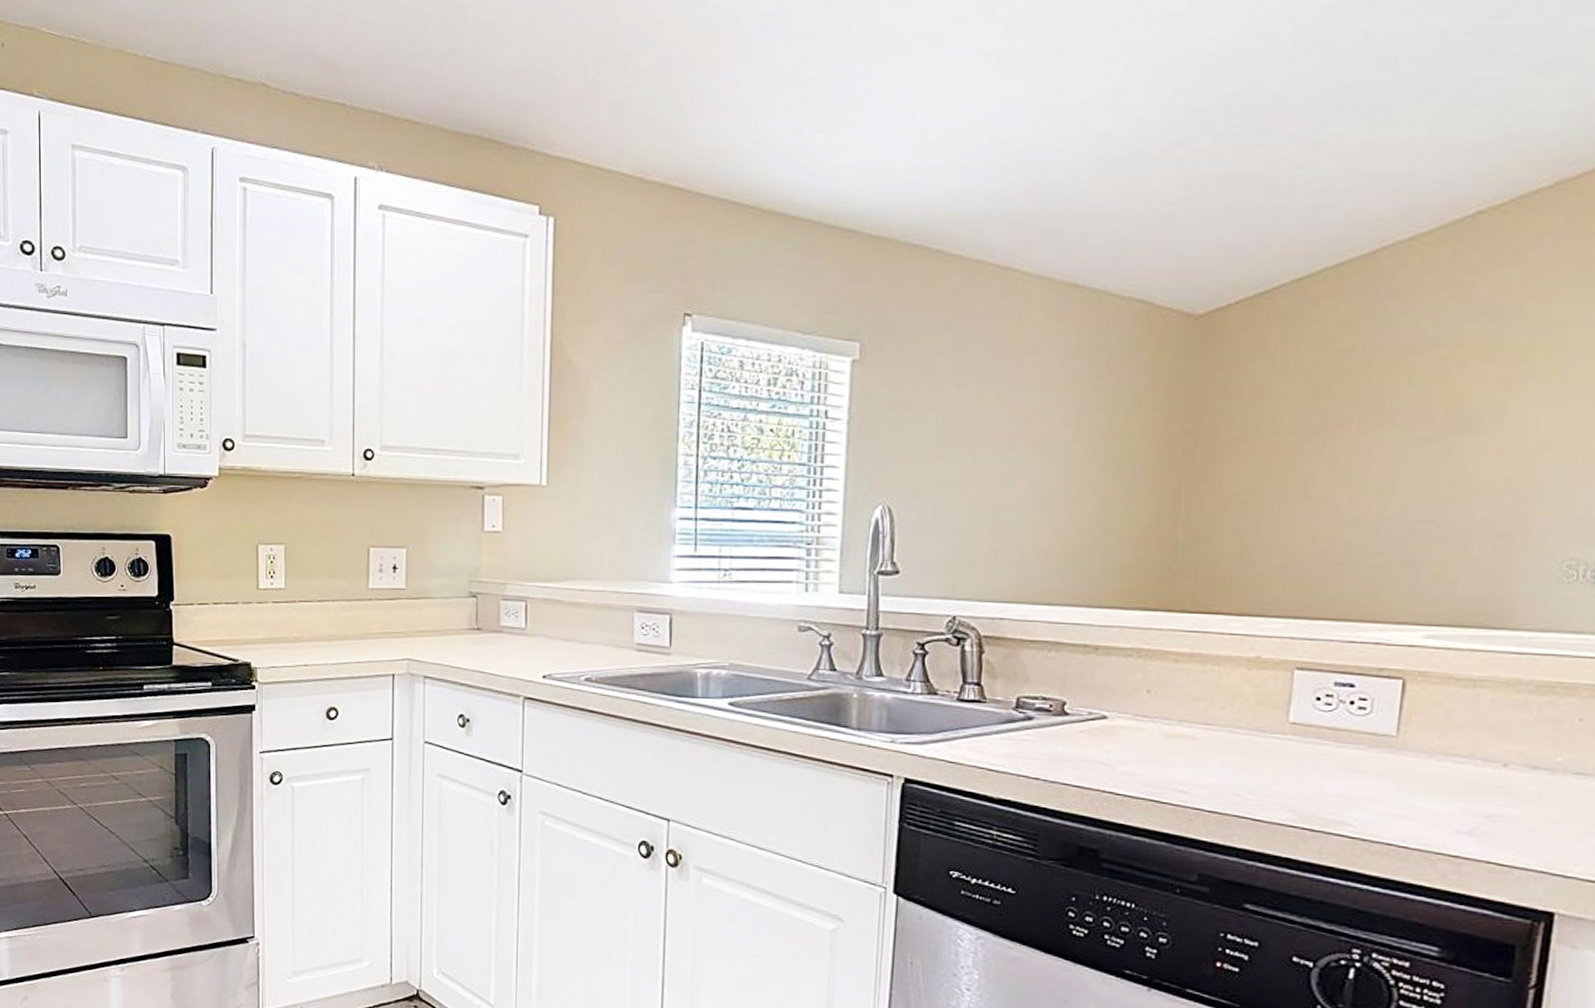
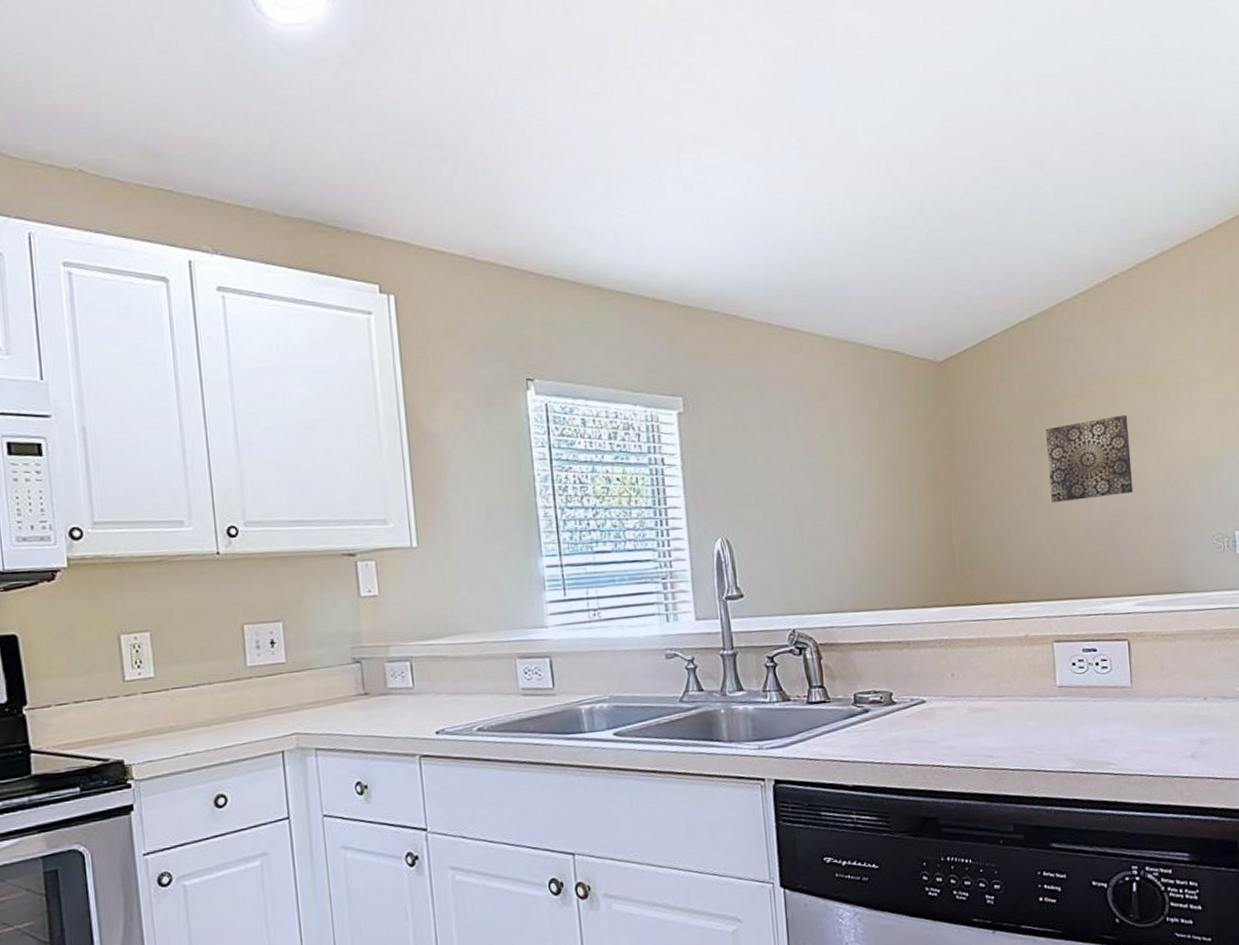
wall art: none [1325,394,1462,500] -> present [1045,414,1133,503]

